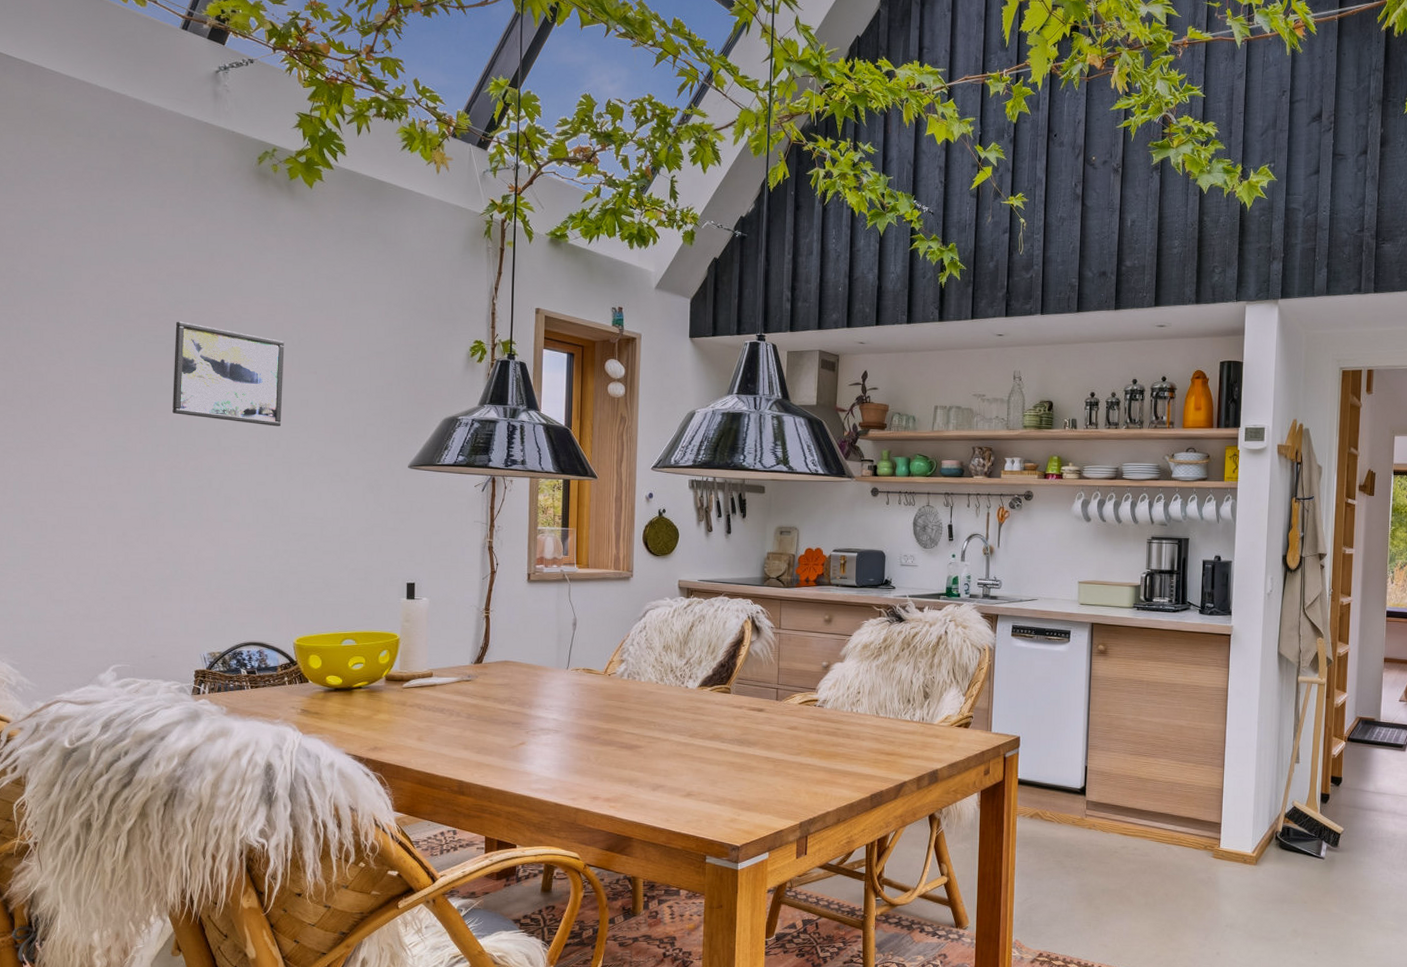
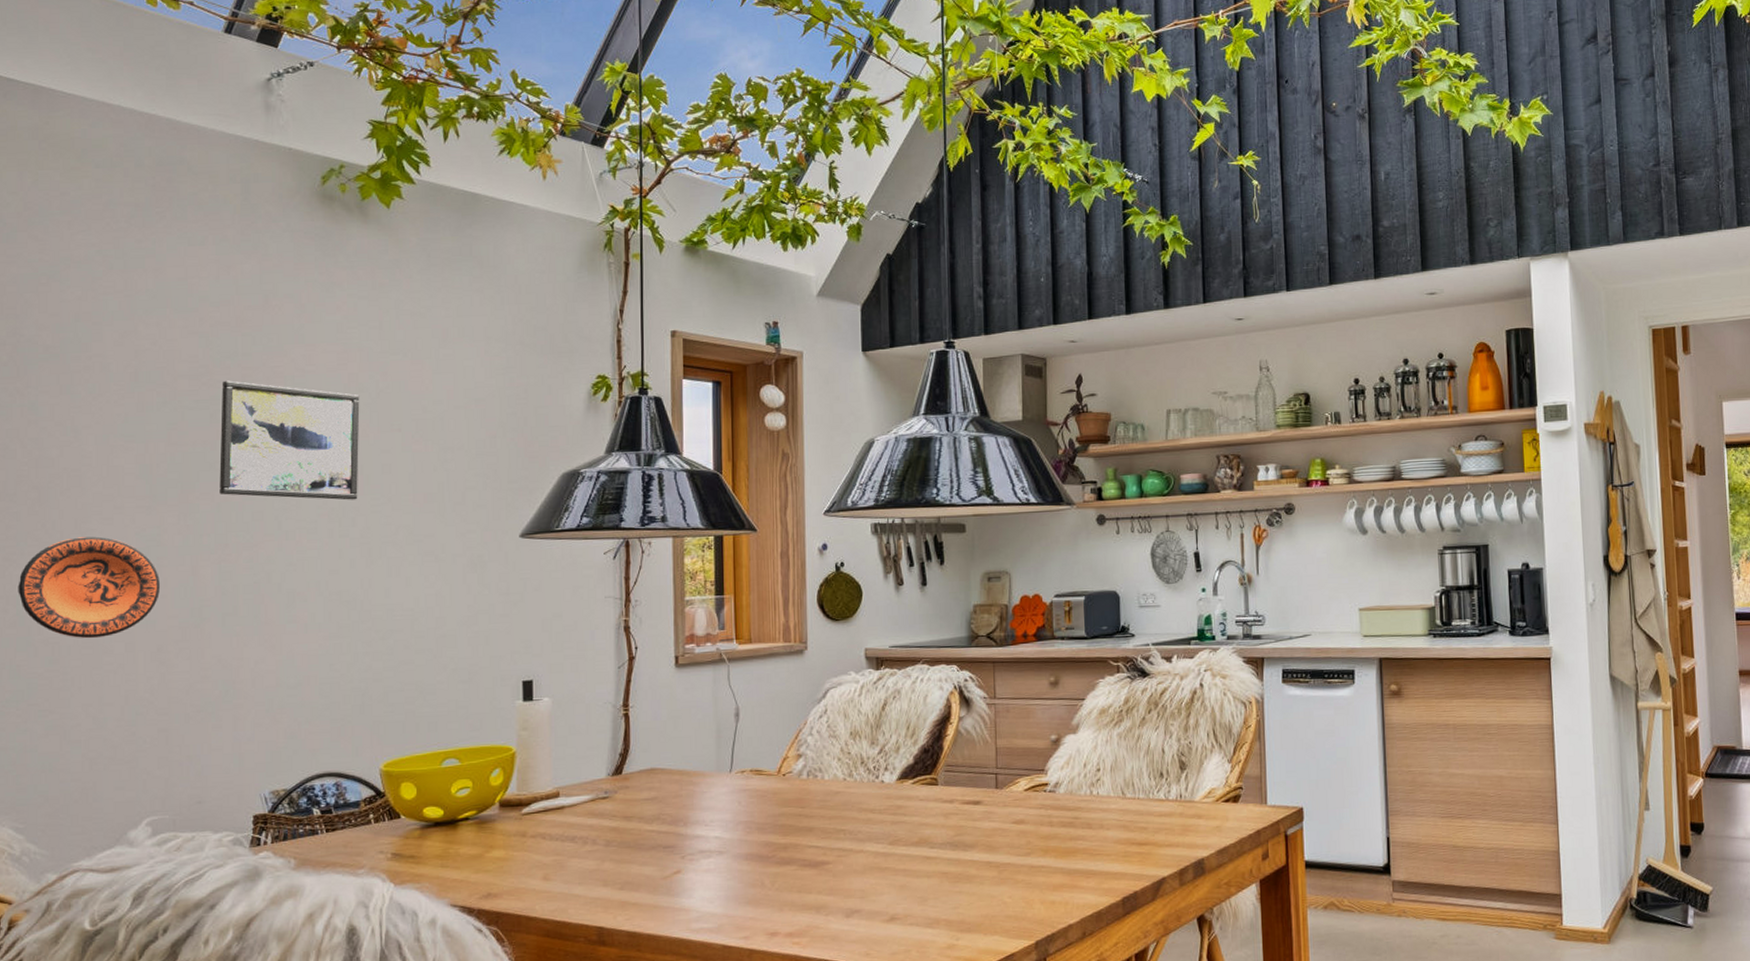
decorative plate: none [14,439,126,521] -> present [18,536,161,639]

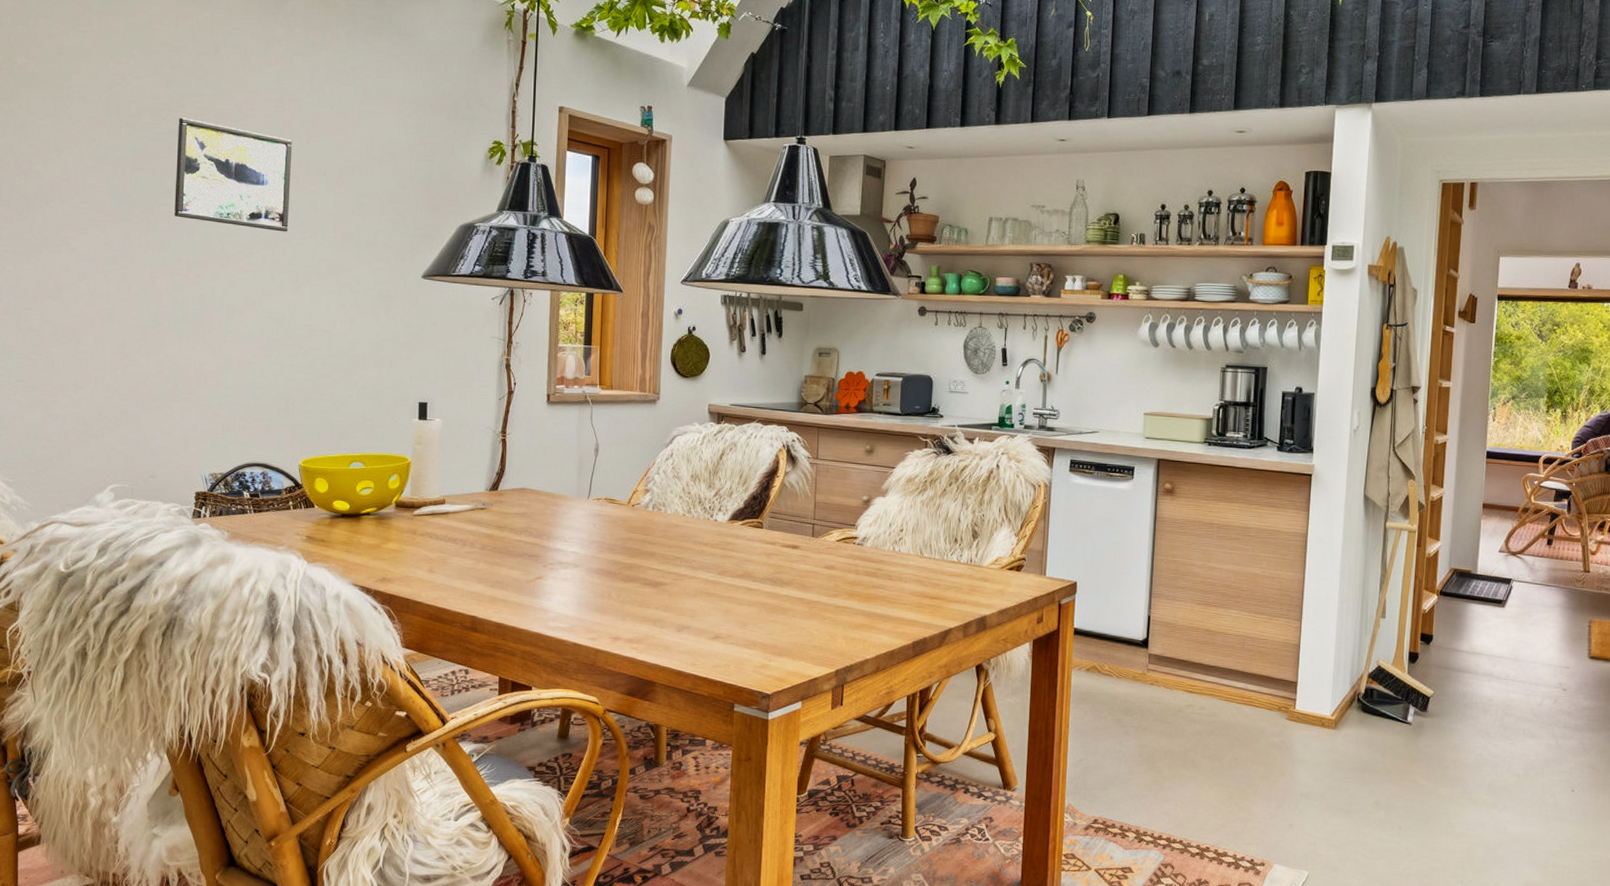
decorative plate: present [18,536,161,639] -> none [10,242,125,330]

